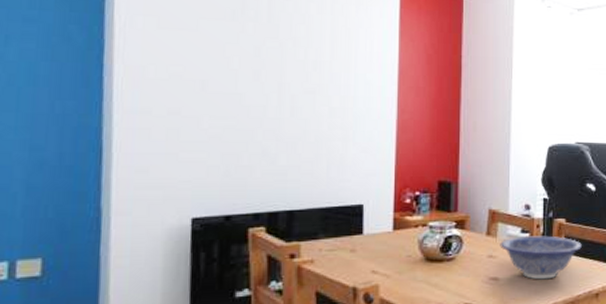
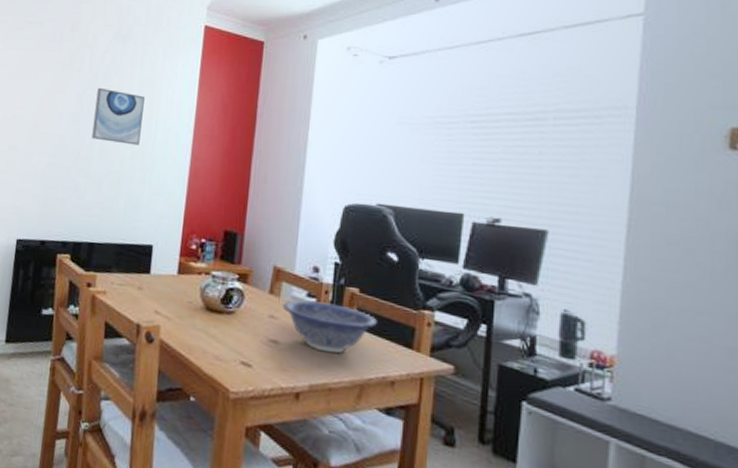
wall art: none [279,38,339,101] -> present [91,87,145,145]

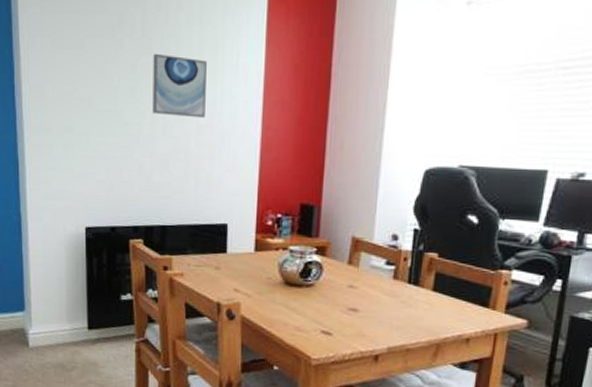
decorative bowl: present [282,300,377,354] -> none [361,268,455,317]

